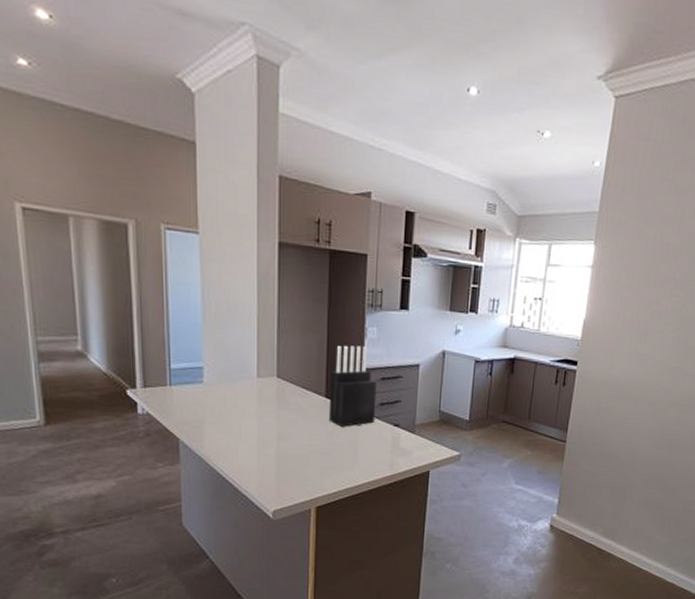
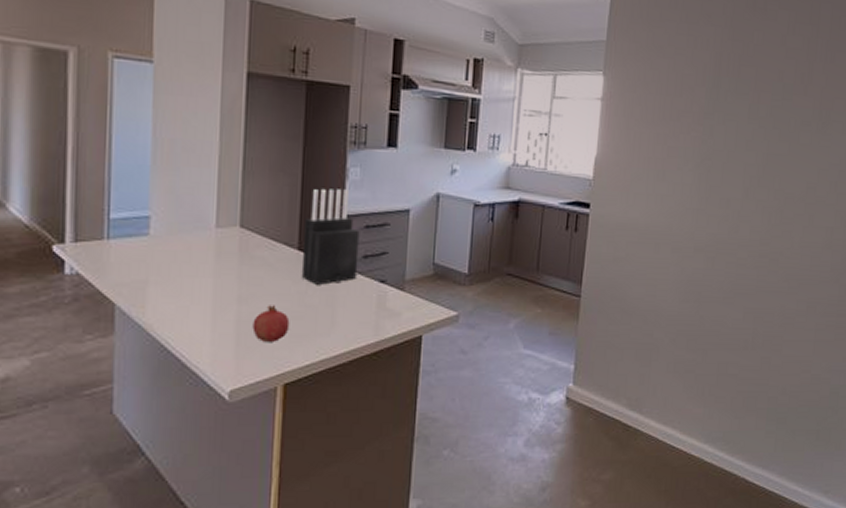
fruit: none [290,443,320,473] -> present [252,305,290,342]

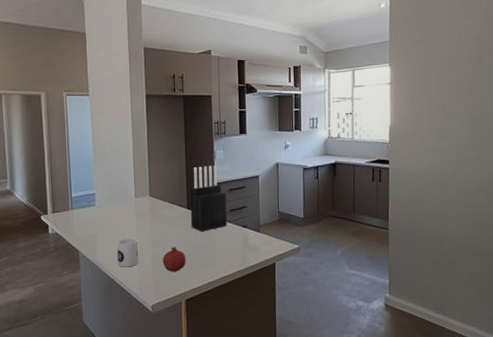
mug: none [180,288,214,333] -> present [117,238,138,267]

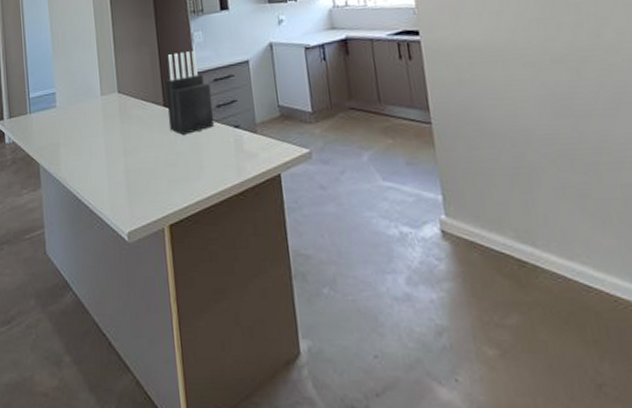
mug: present [117,238,138,267] -> none [83,145,109,184]
fruit: present [163,247,186,272] -> none [137,155,167,188]

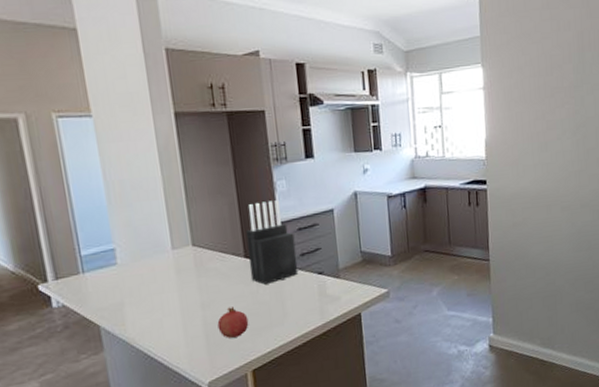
fruit: none [137,155,167,188] -> present [217,307,249,338]

